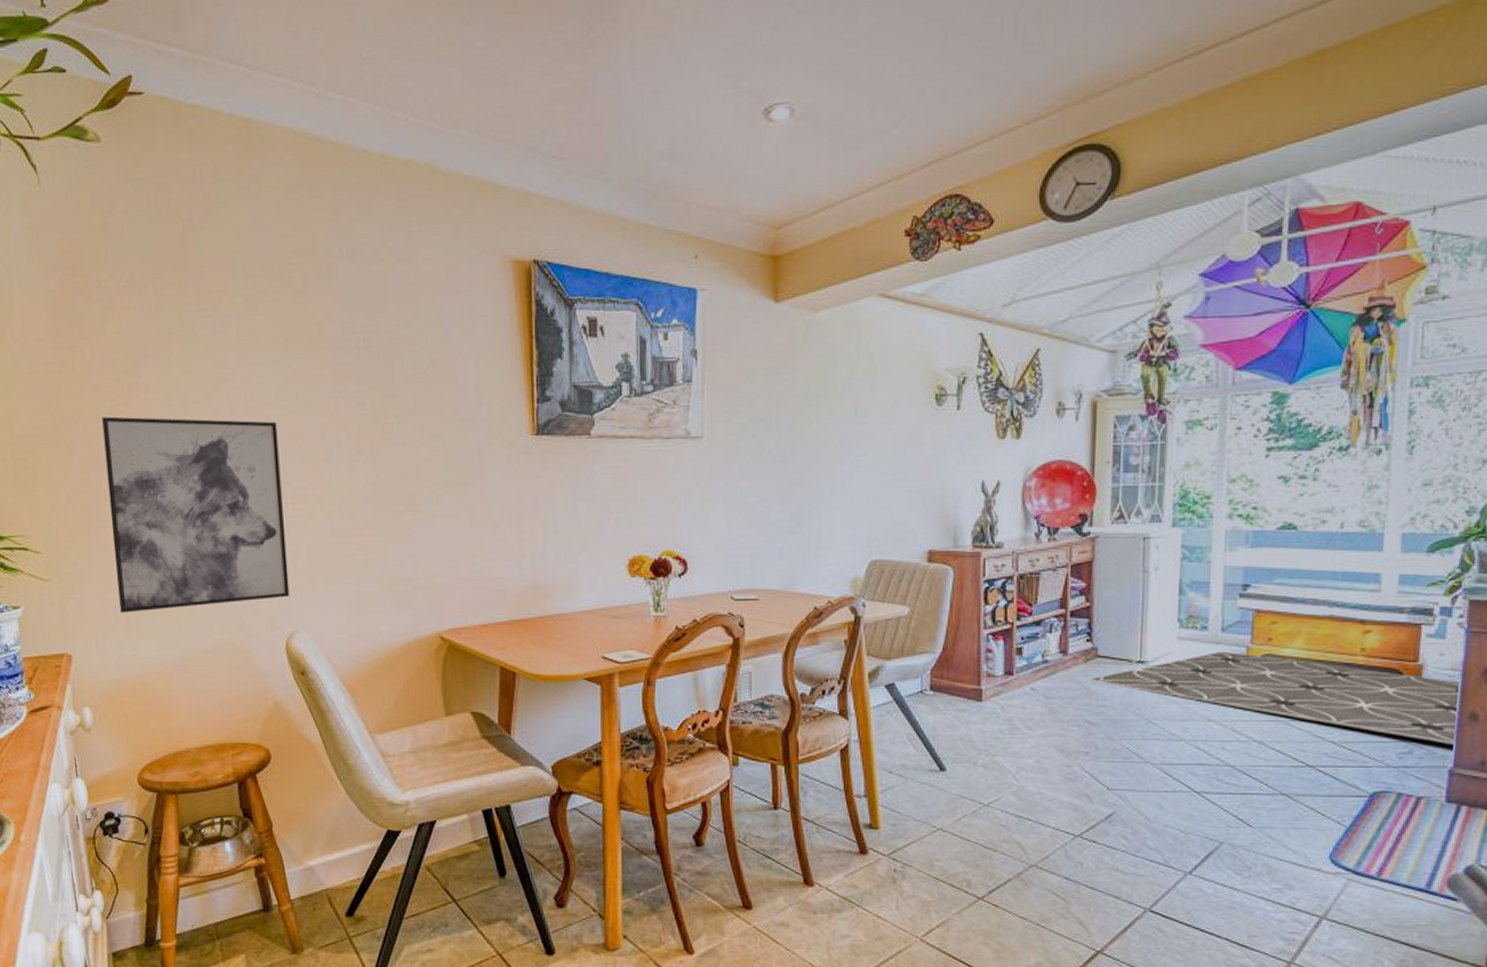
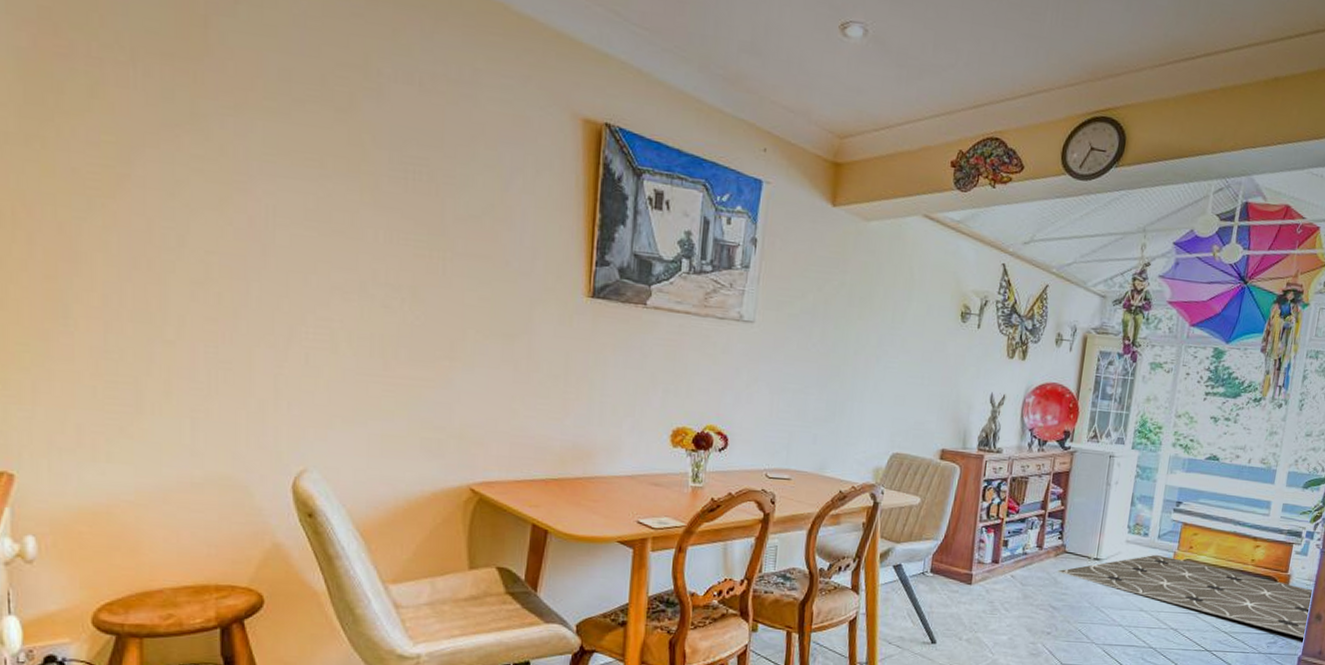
wall art: present [102,416,290,613] -> none [79,206,304,434]

